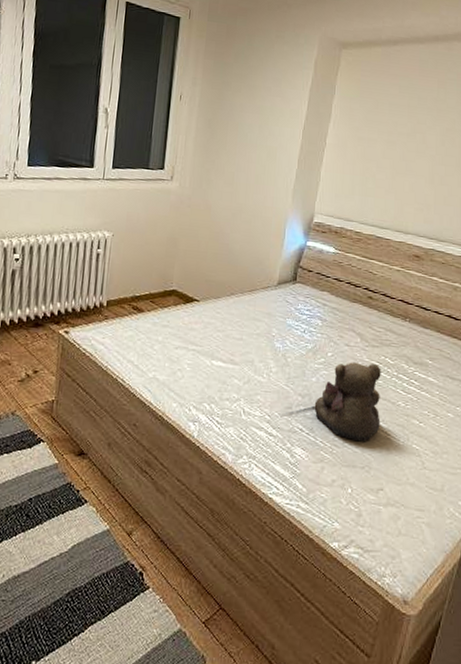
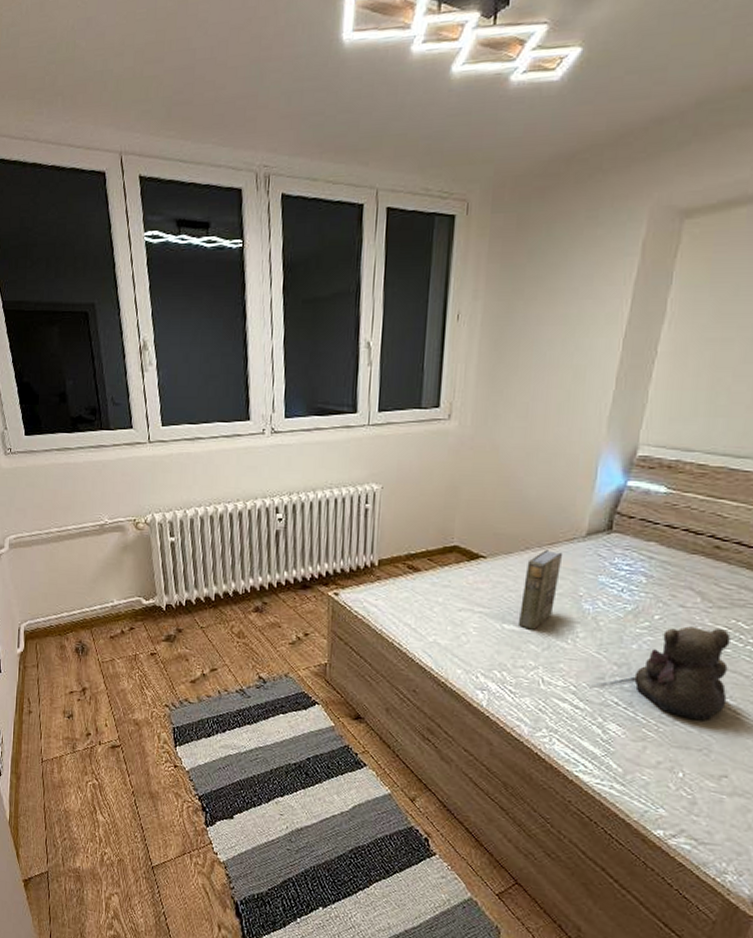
book: none [224,296,260,366] -> present [518,550,563,630]

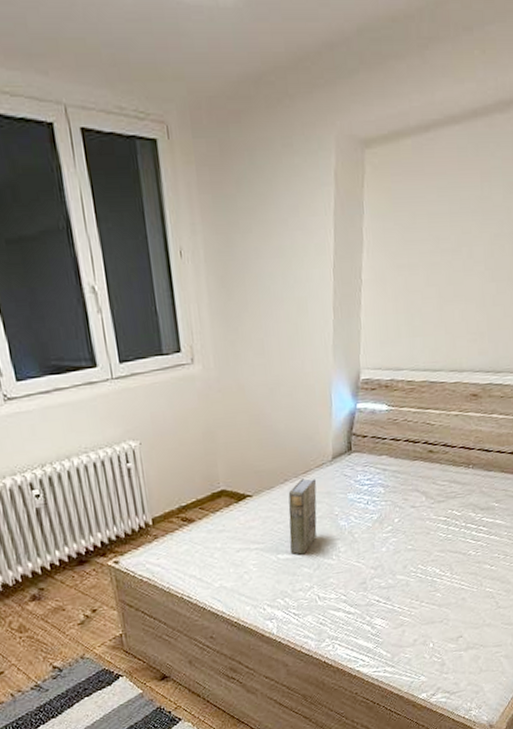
teddy bear: present [634,626,731,721] -> none [387,519,454,599]

